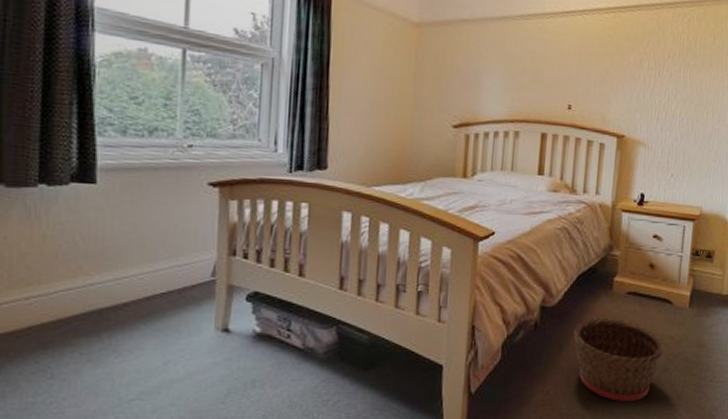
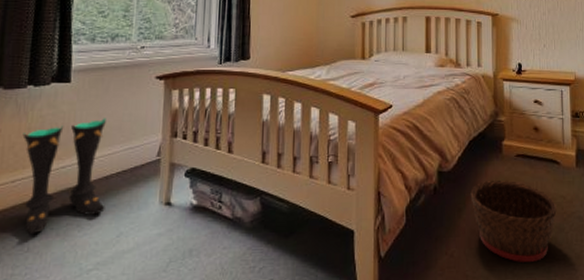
boots: none [35,229,148,360] -> present [22,118,106,235]

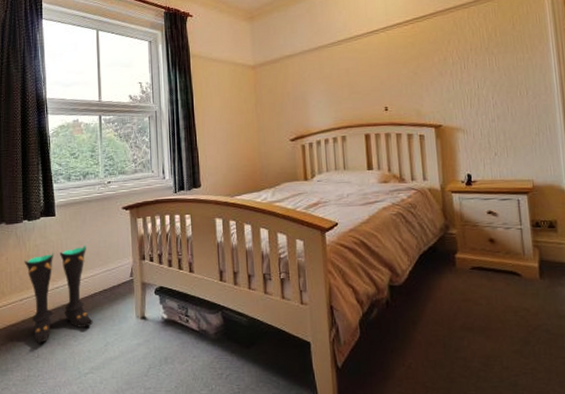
basket: present [470,180,557,262] -> none [424,293,520,375]

